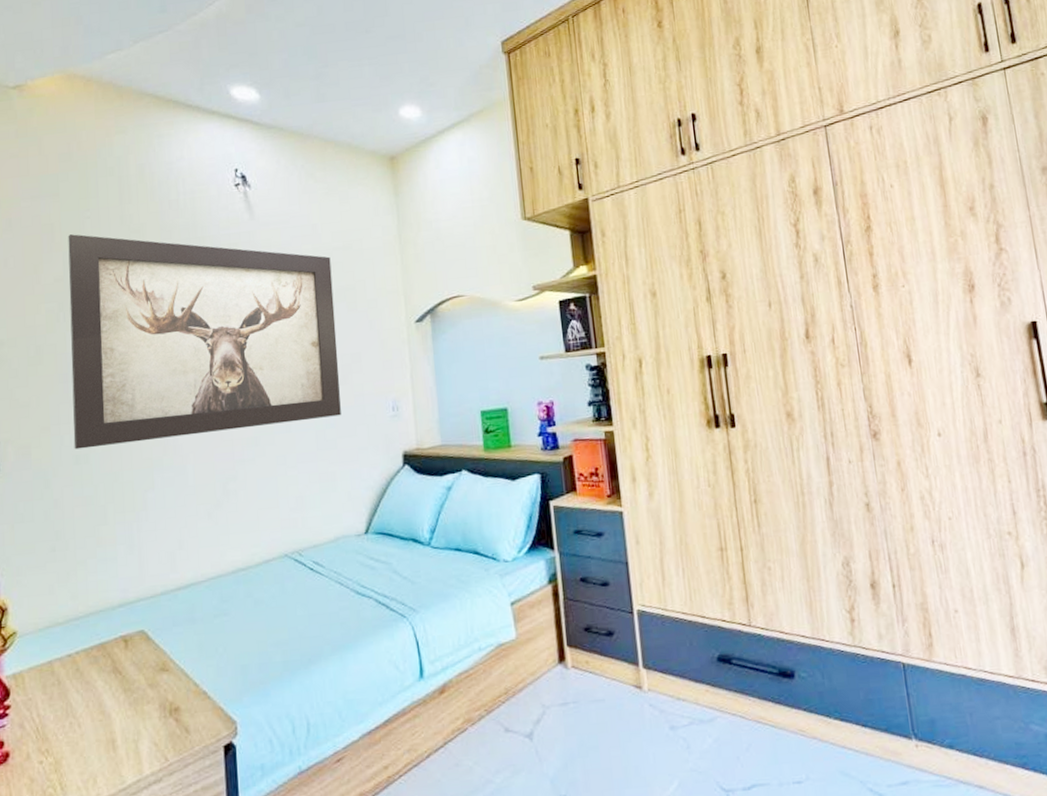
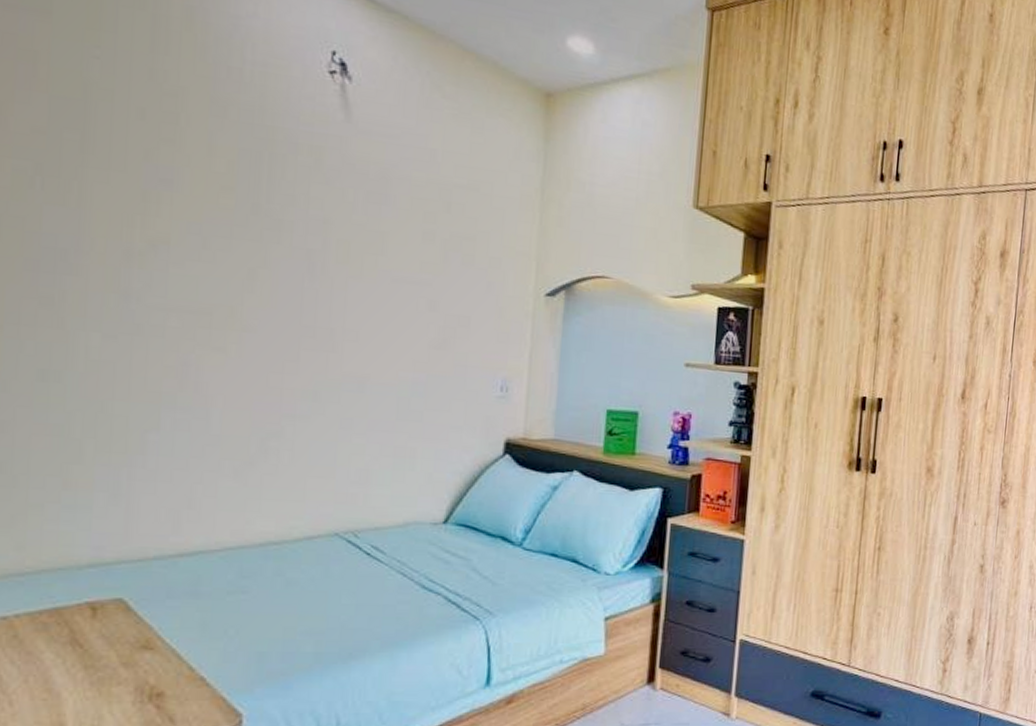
wall art: present [68,234,341,450] -> none [40,73,449,385]

